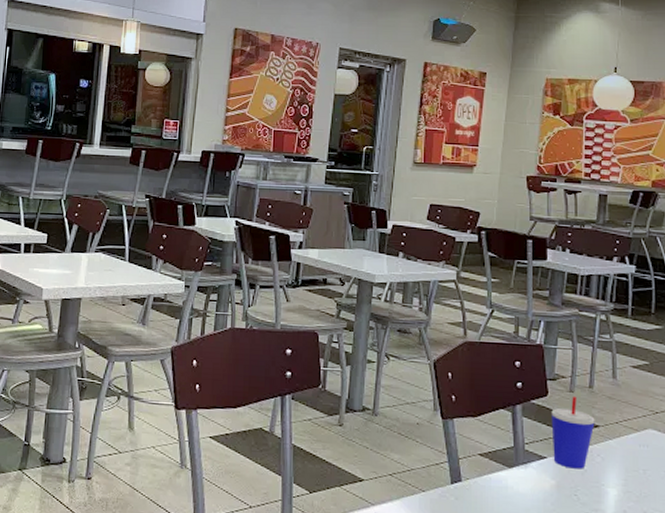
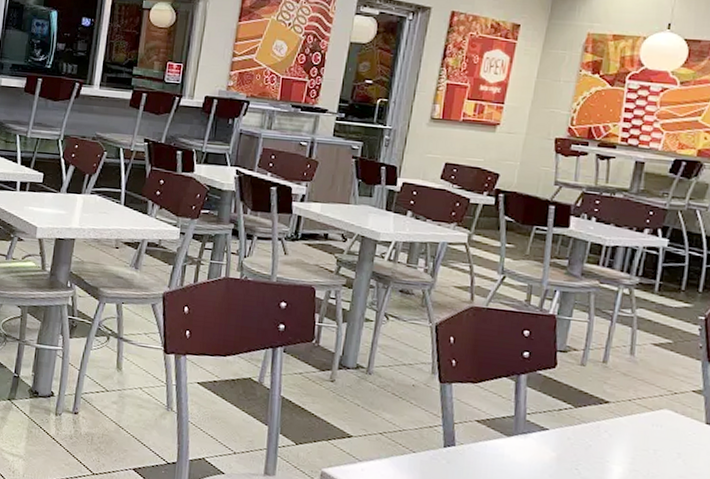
beverage cup: present [551,396,595,469] -> none [556,369,606,444]

